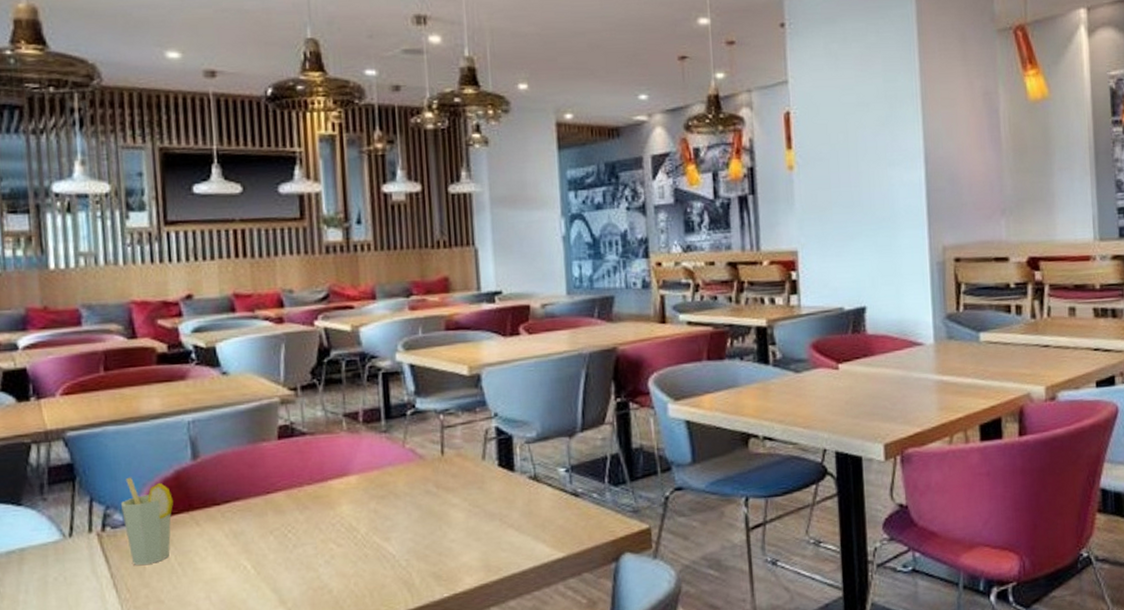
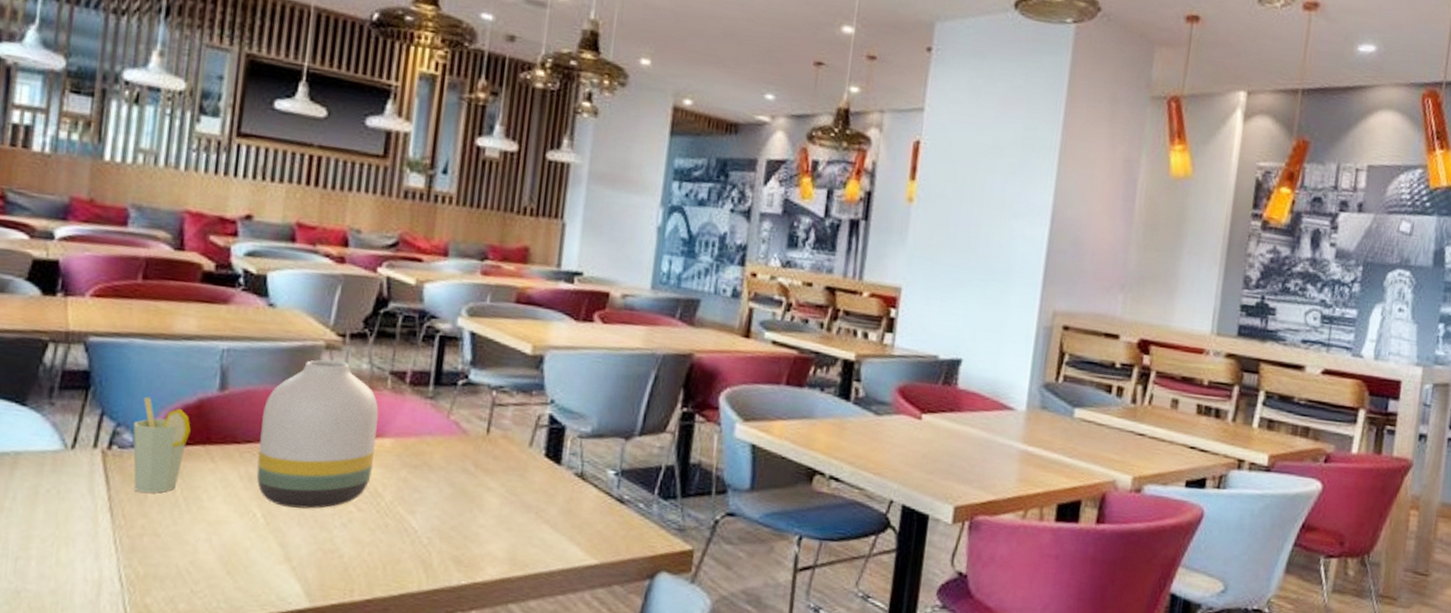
vase: none [235,413,344,555] -> present [256,360,379,509]

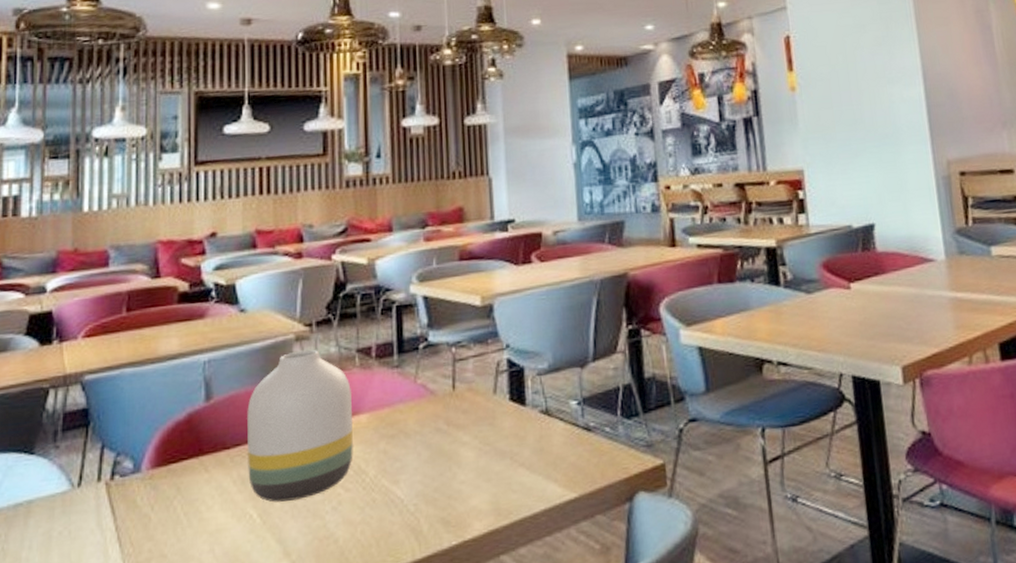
cup: present [133,396,191,493] -> none [131,421,184,516]

